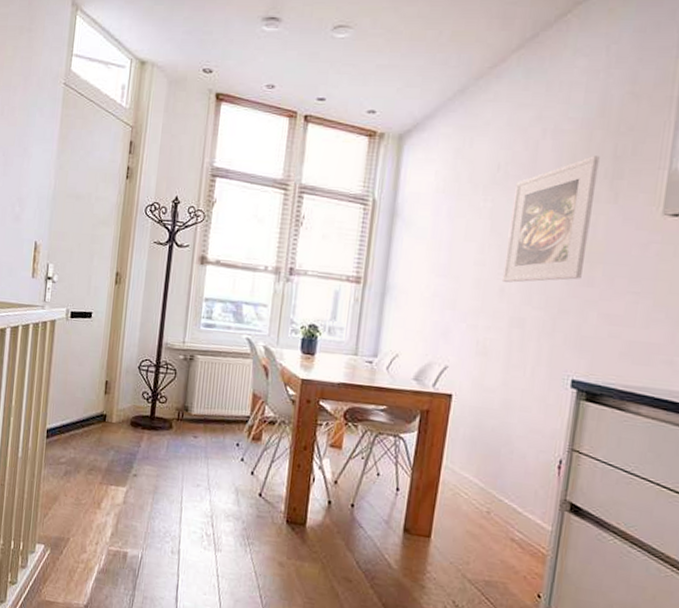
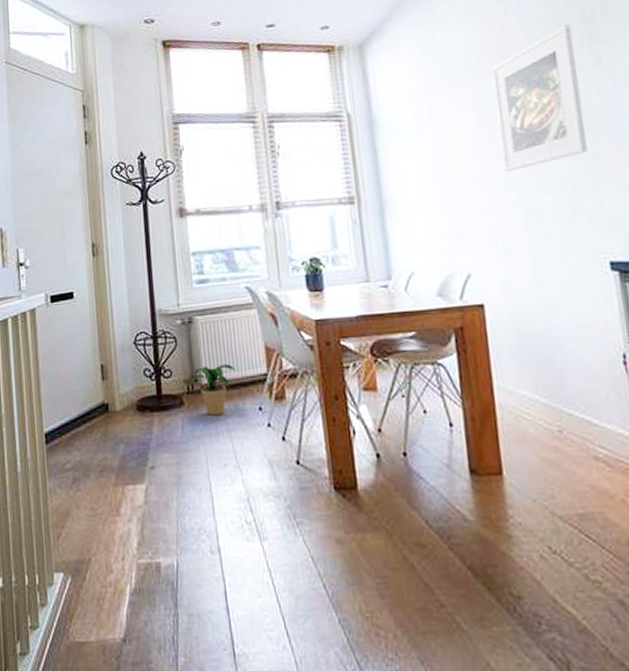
potted plant: none [178,400,222,444] -> present [187,364,235,416]

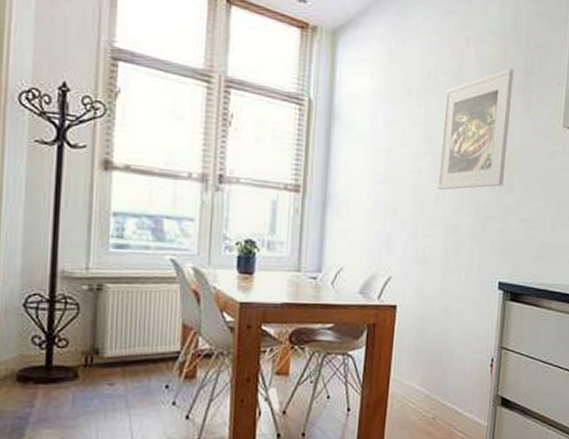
potted plant: present [187,364,235,416] -> none [86,338,145,391]

